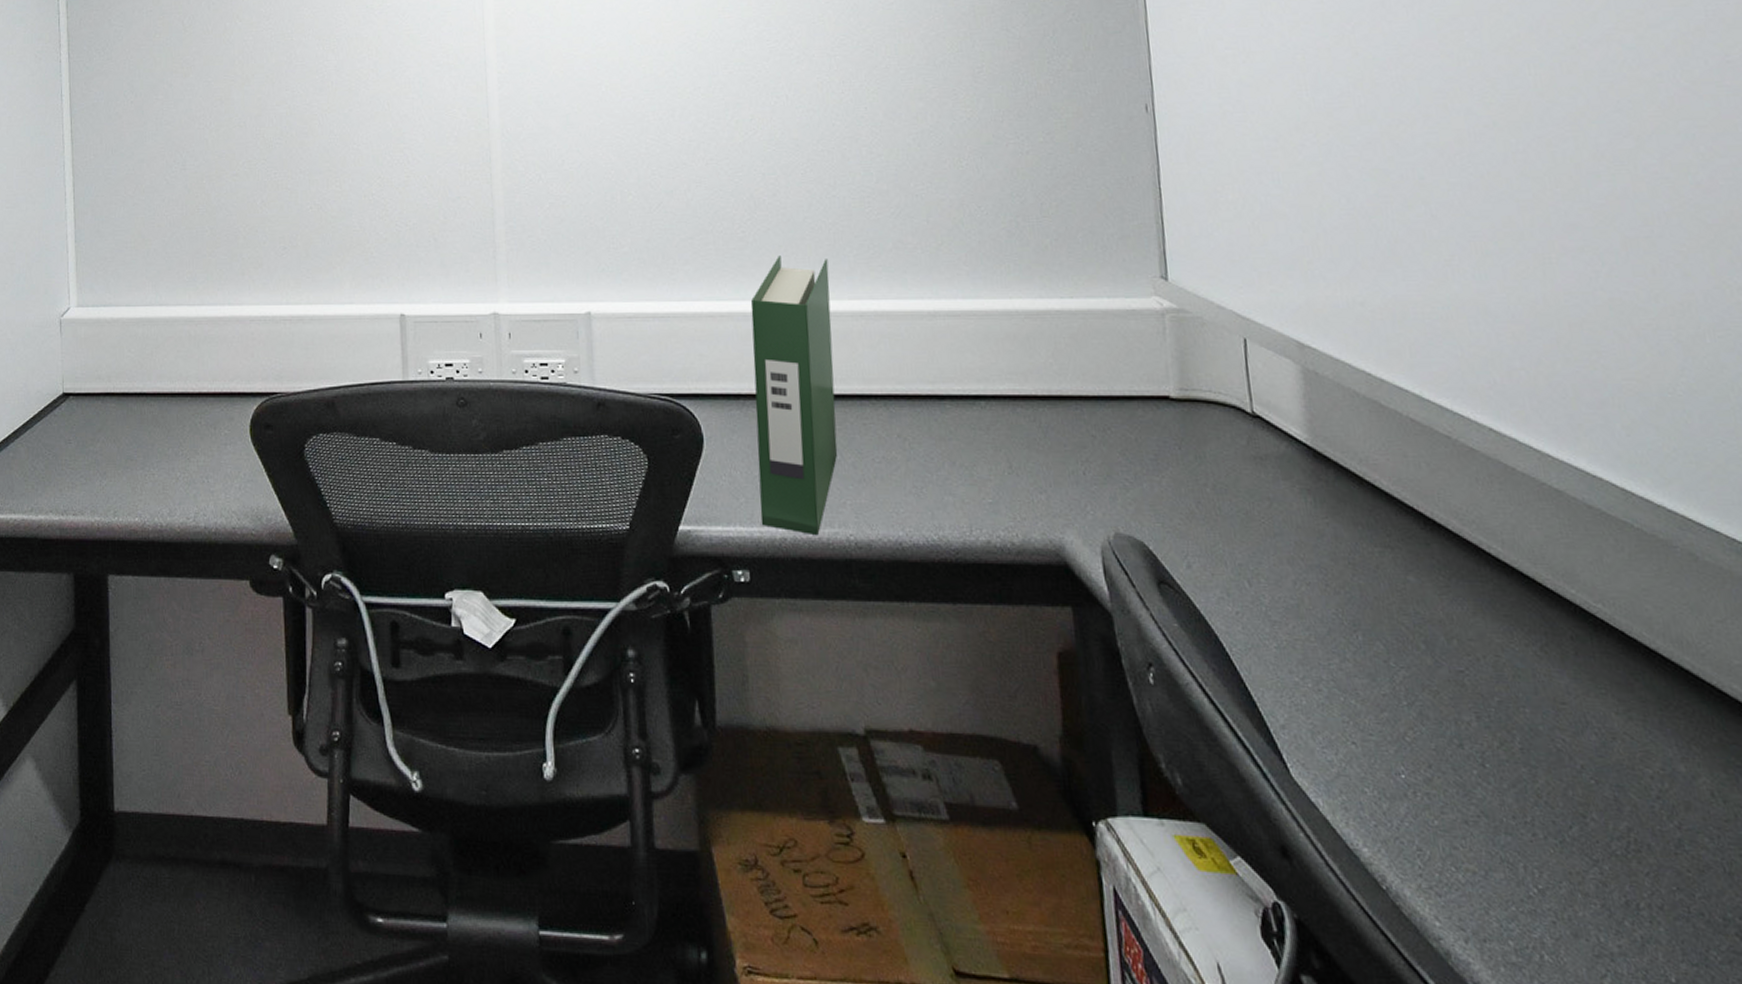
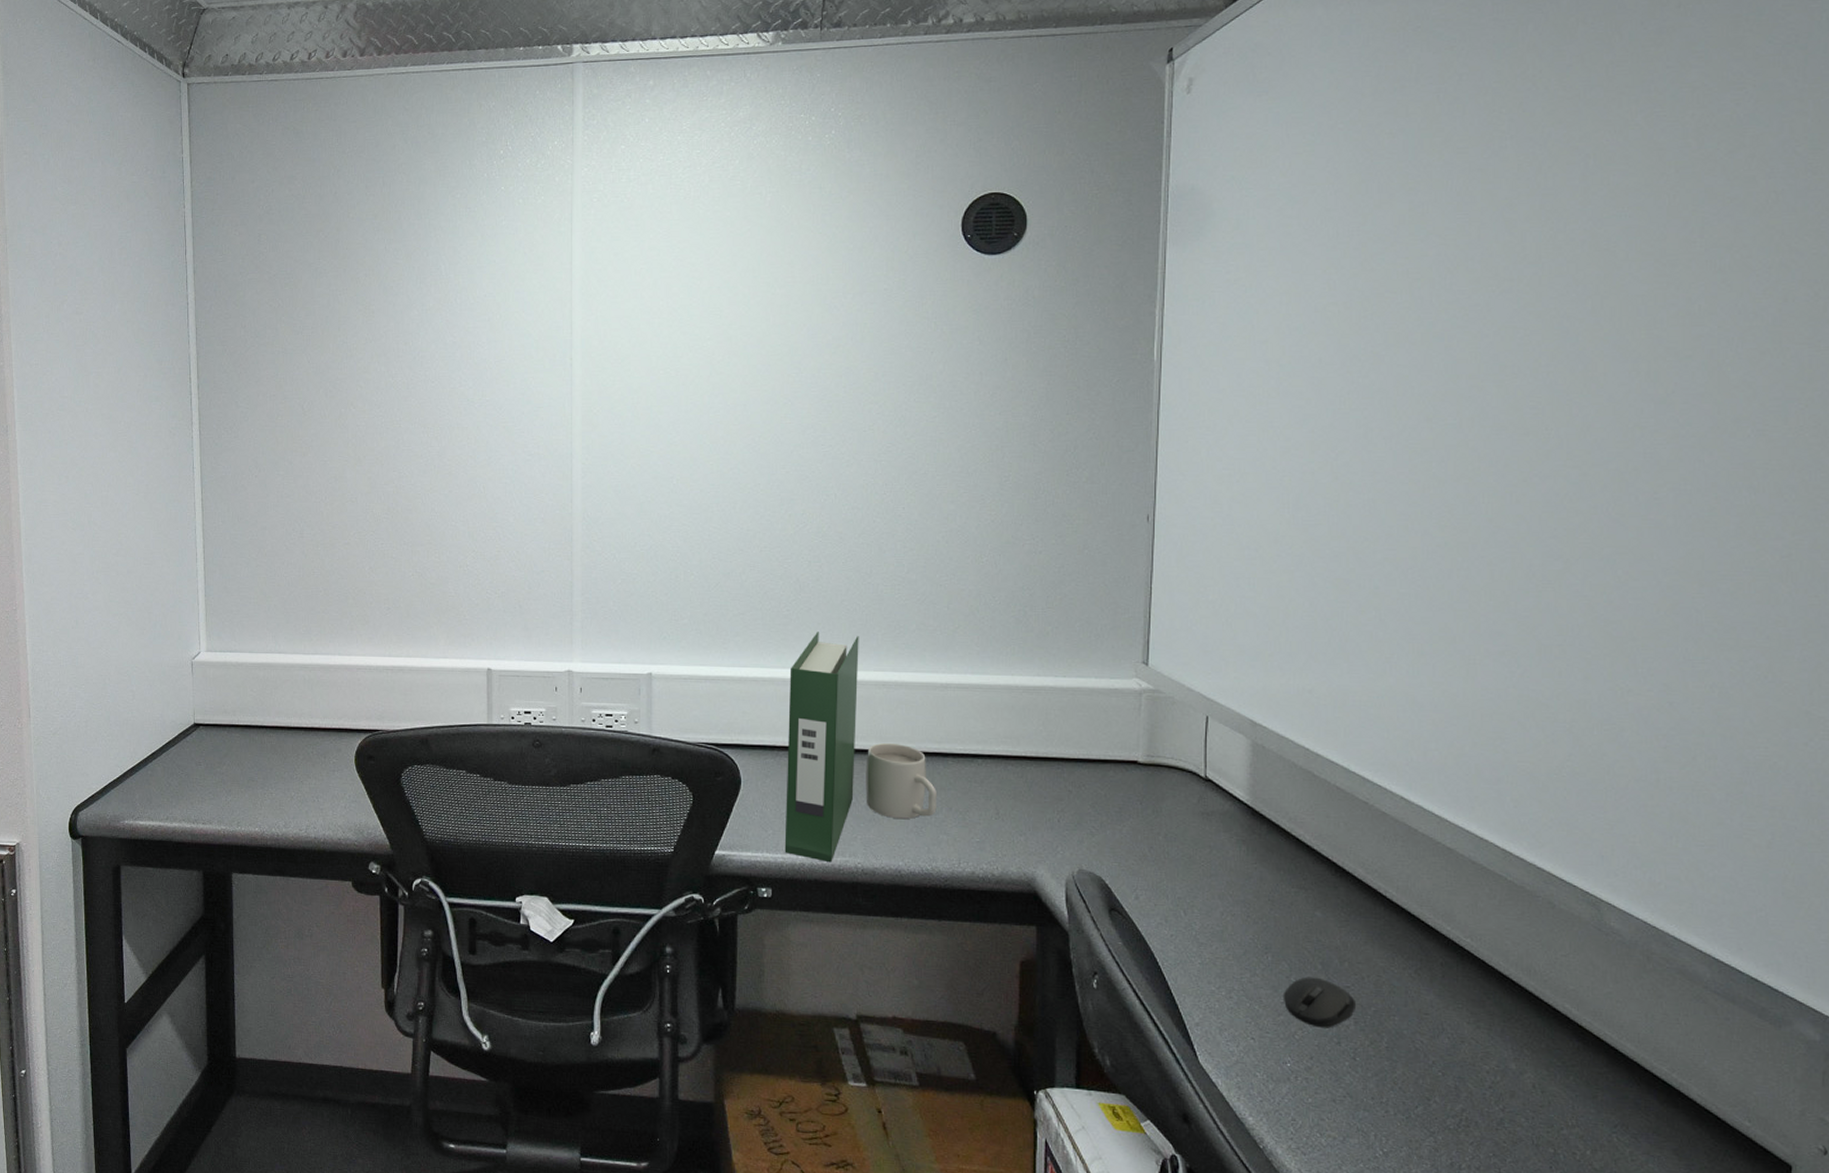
mug: none [848,385,938,479] -> present [866,742,937,820]
computer mouse: none [1382,660,1476,726] -> present [1283,976,1357,1028]

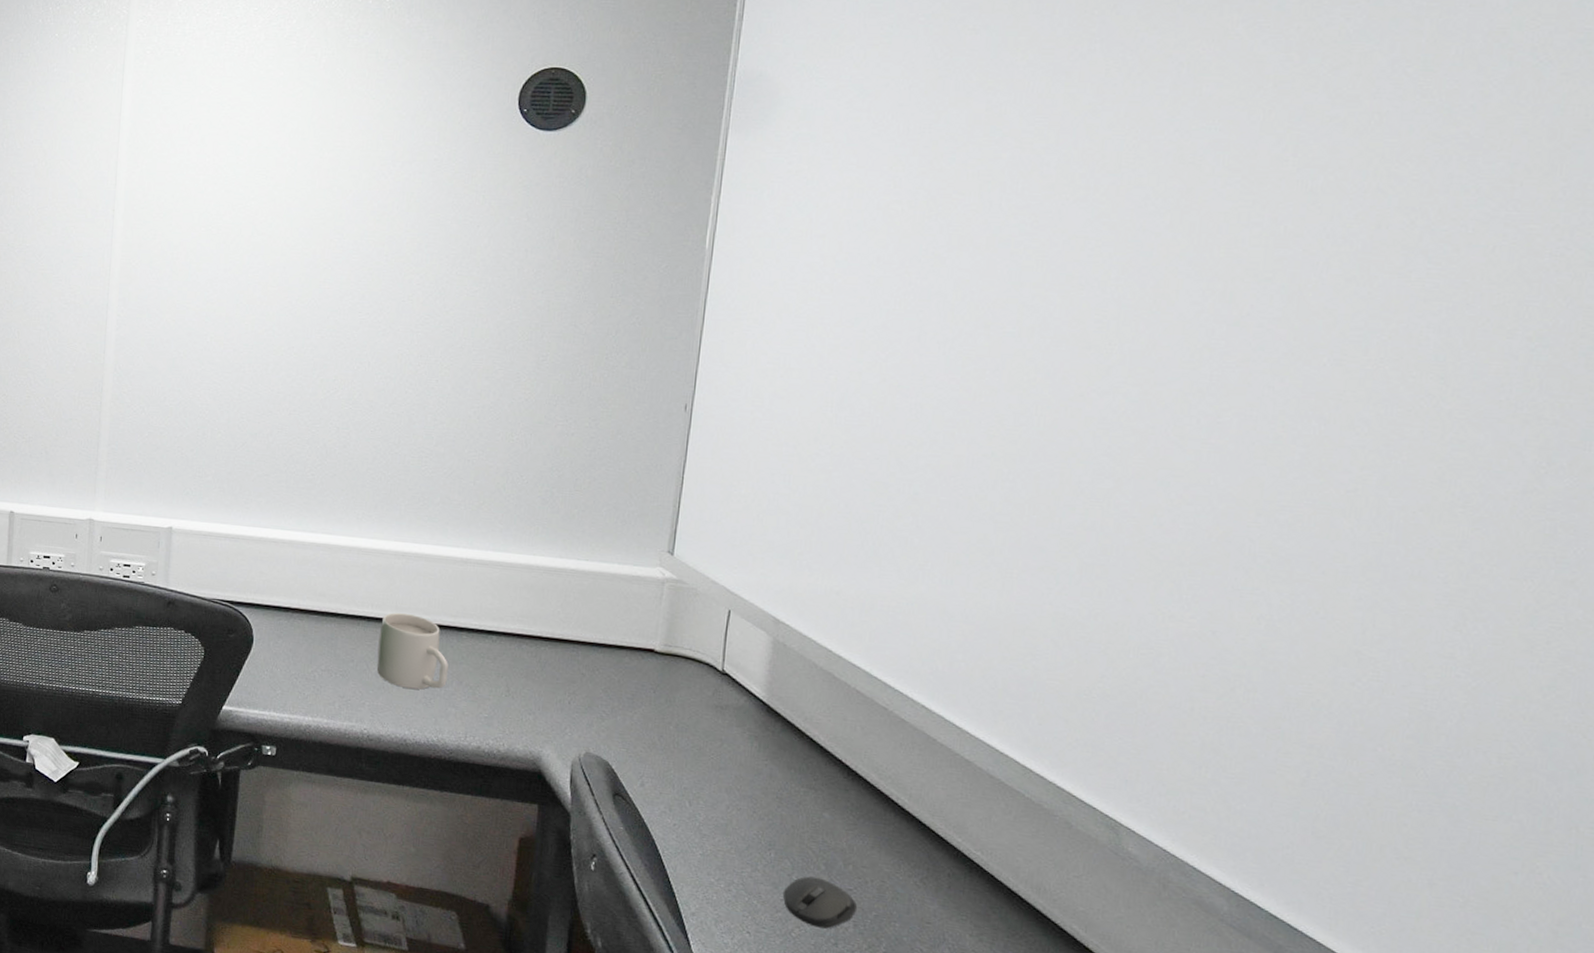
binder: present [784,632,859,863] -> none [291,498,382,727]

